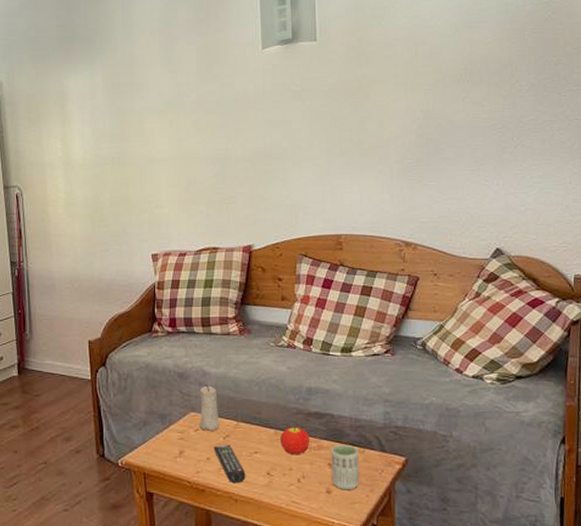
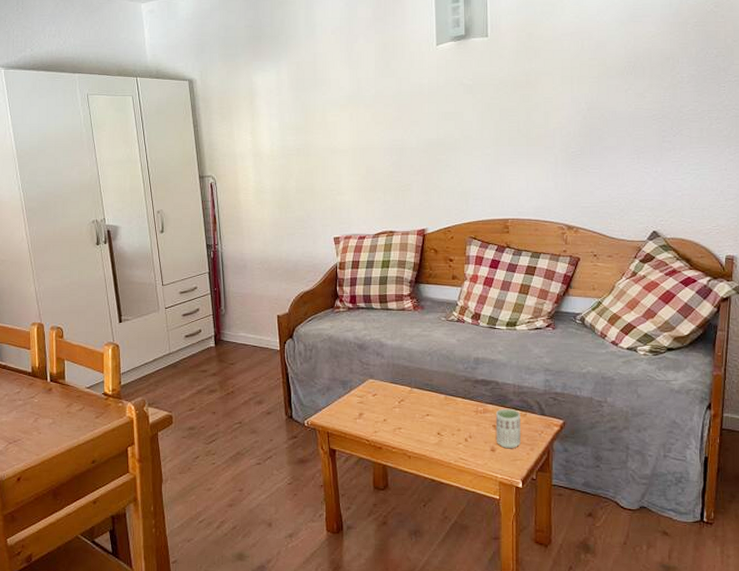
candle: present [199,384,219,431] -> none [377,354,395,396]
remote control: present [213,445,246,484] -> none [389,408,419,442]
fruit: present [280,426,309,455] -> none [450,392,476,418]

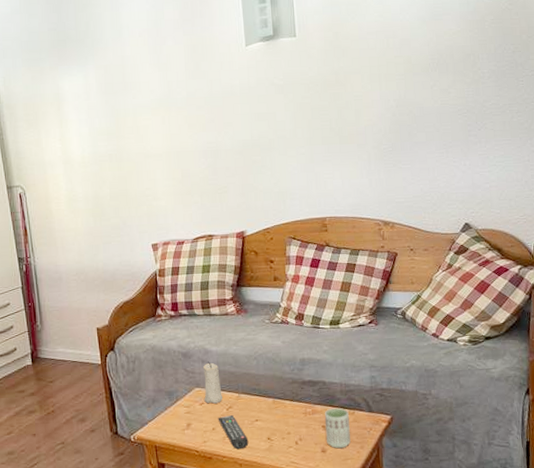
candle: none [377,354,395,396] -> present [202,361,222,404]
remote control: none [389,408,419,442] -> present [218,415,249,450]

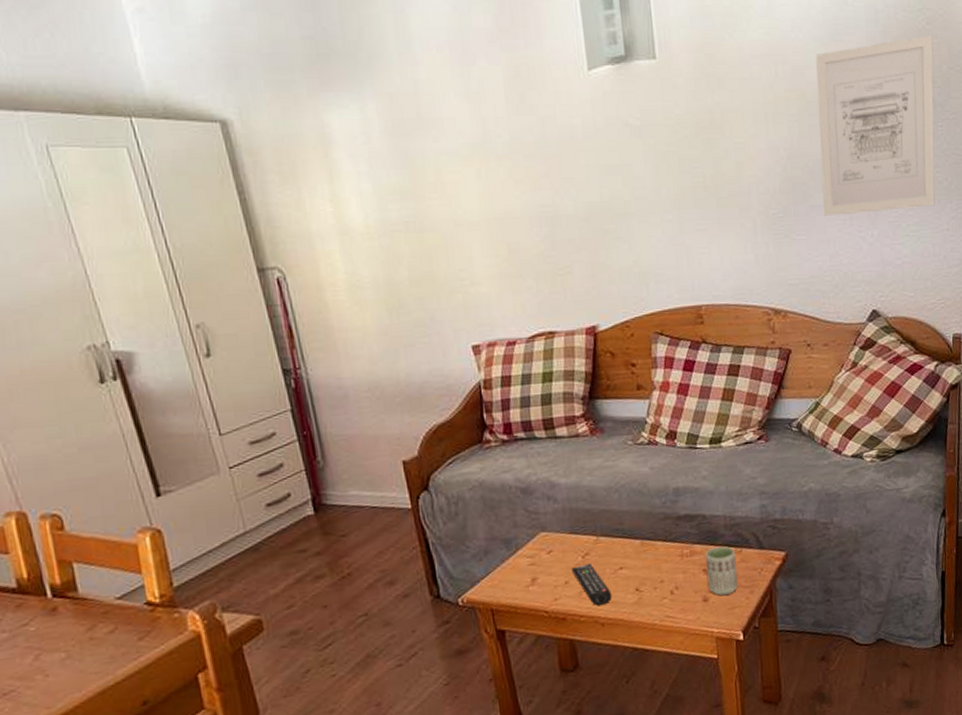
candle: present [202,361,222,404] -> none [548,497,576,551]
wall art: none [419,13,518,150] -> present [816,35,935,216]

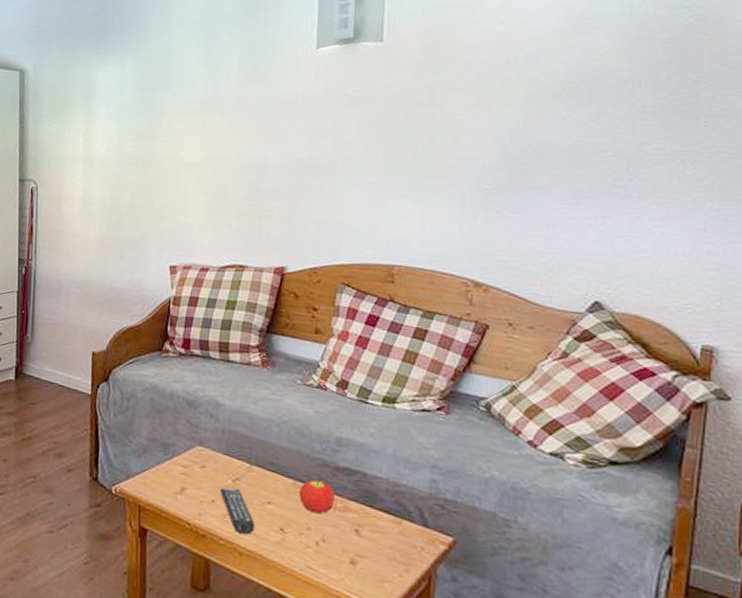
fruit: none [648,533,681,566] -> present [299,479,335,514]
cup: present [705,546,738,596] -> none [358,509,394,566]
wall art: present [816,35,935,216] -> none [546,31,702,203]

